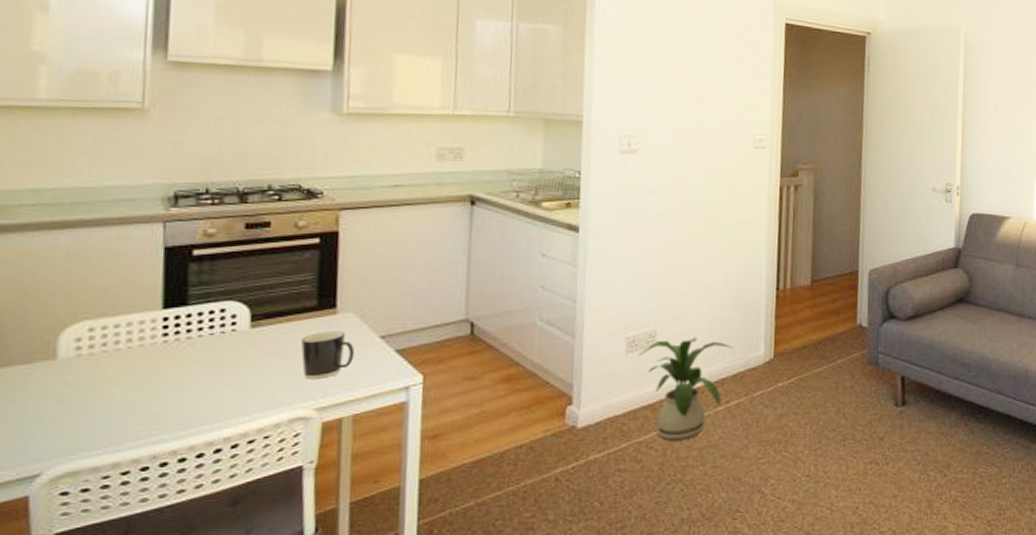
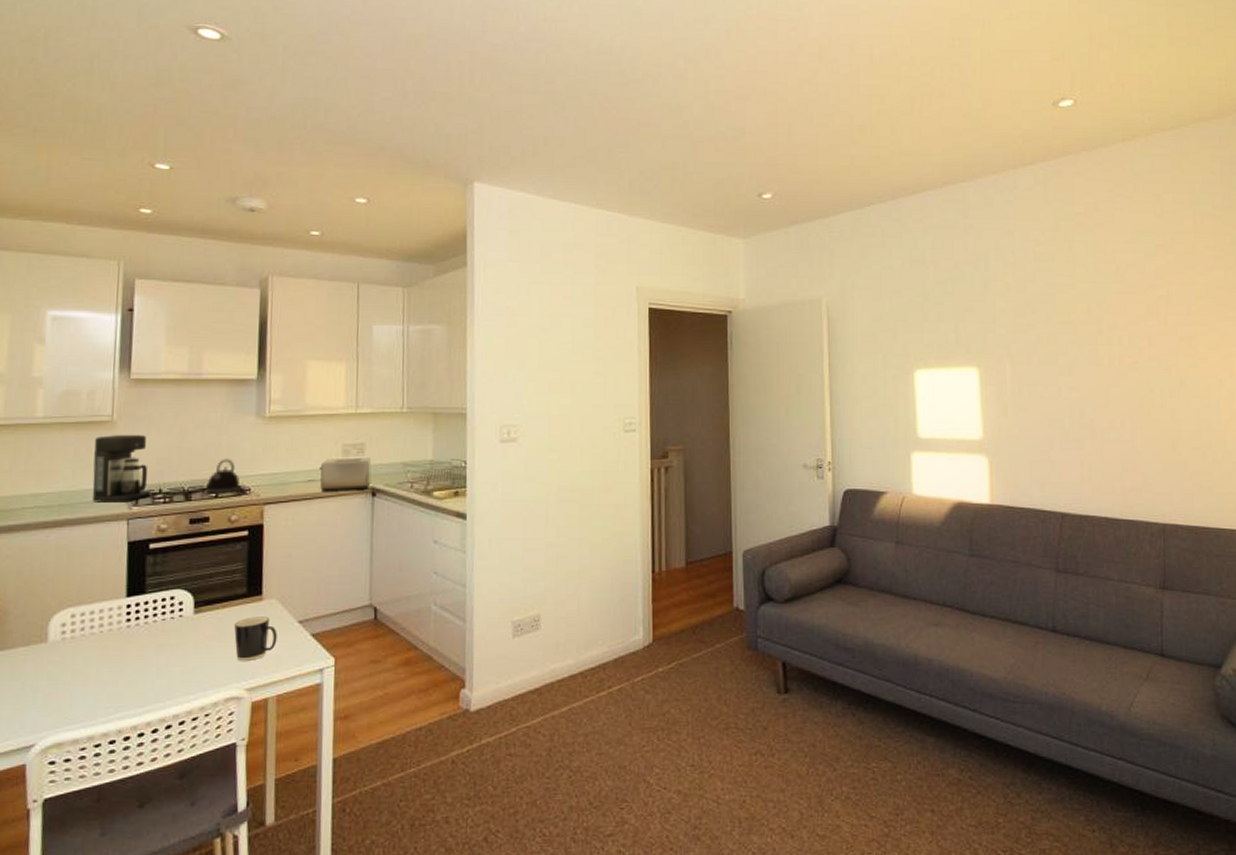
coffee maker: none [116,125,194,203] -> present [92,435,150,503]
kettle: none [267,157,310,198] -> present [206,458,240,495]
toaster: none [409,162,471,199] -> present [320,457,372,493]
house plant: present [637,337,734,441] -> none [523,621,613,726]

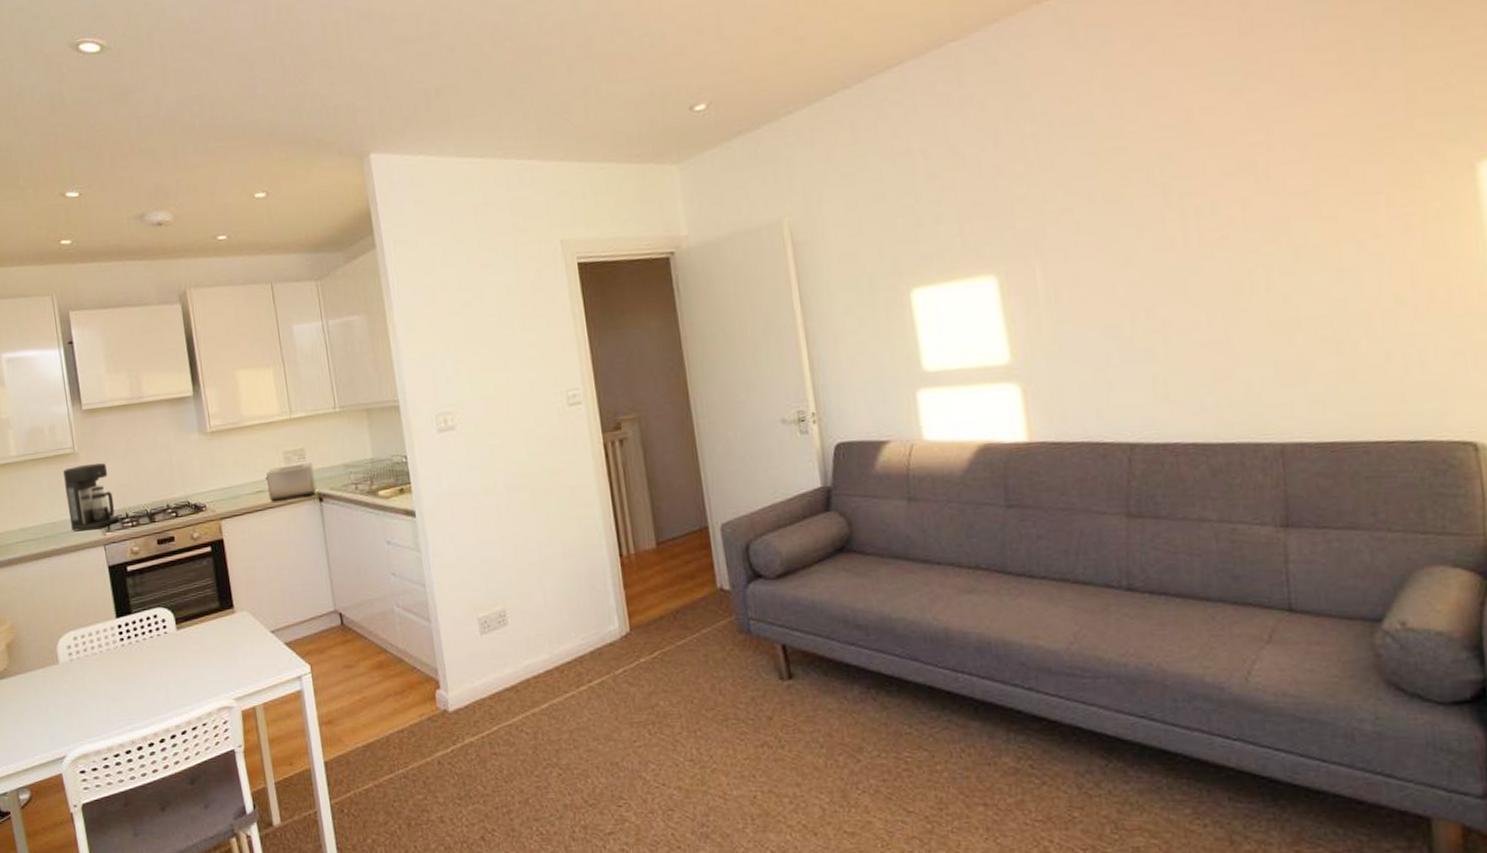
kettle: present [206,458,240,495] -> none [166,477,197,515]
mug: present [234,616,277,661] -> none [214,628,255,672]

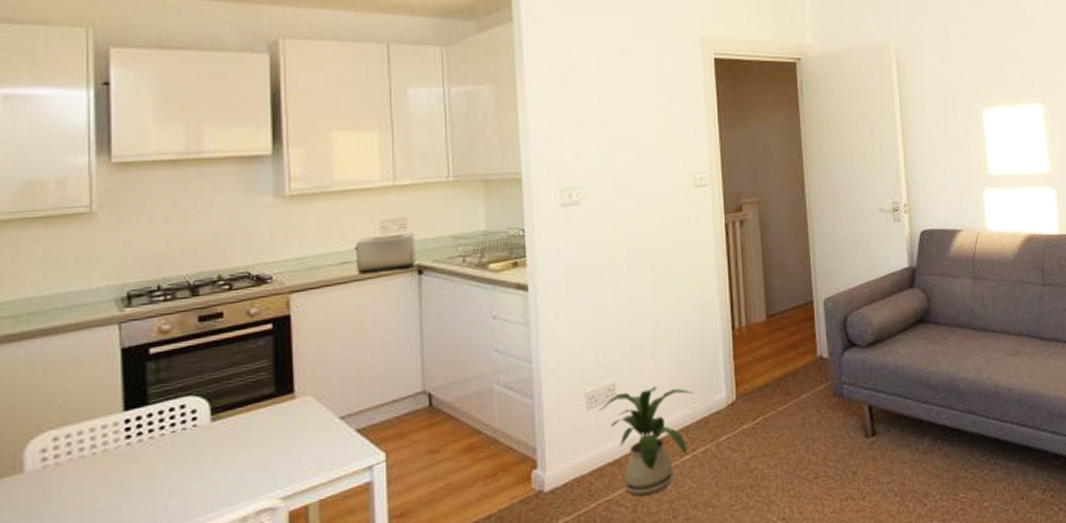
coffee maker: present [63,463,119,532] -> none [70,226,146,307]
house plant: none [491,613,586,724] -> present [598,386,695,497]

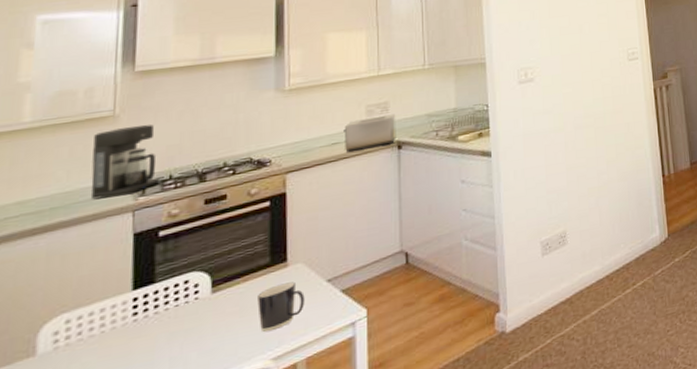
coffee maker: none [70,226,146,307] -> present [91,124,159,200]
mug: none [263,416,315,468] -> present [257,281,305,332]
house plant: present [598,386,695,497] -> none [552,230,633,330]

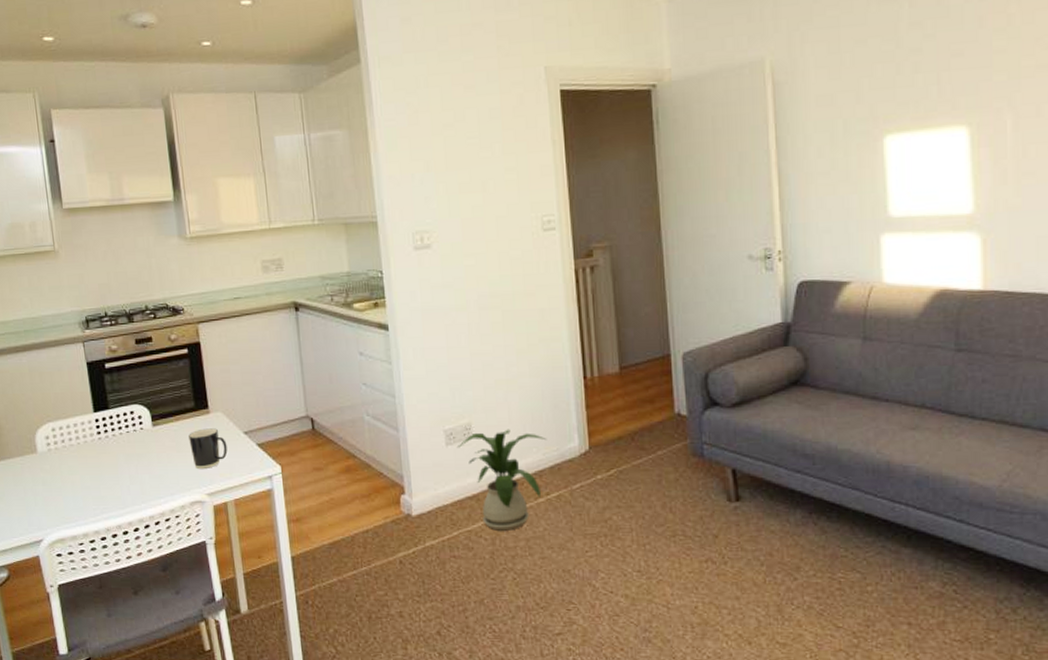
coffee maker: present [91,124,159,200] -> none [43,262,98,328]
toaster: present [344,114,396,153] -> none [243,272,293,309]
house plant: none [552,230,633,330] -> present [456,429,547,531]

